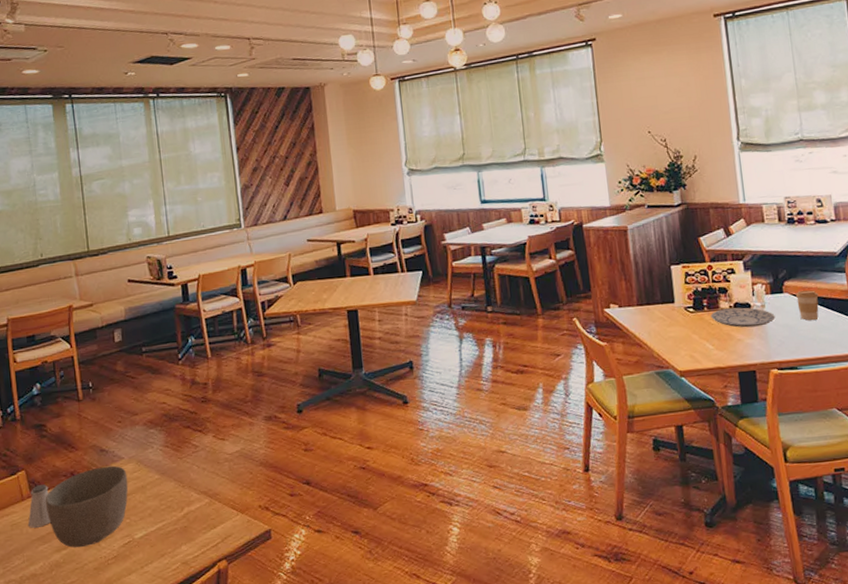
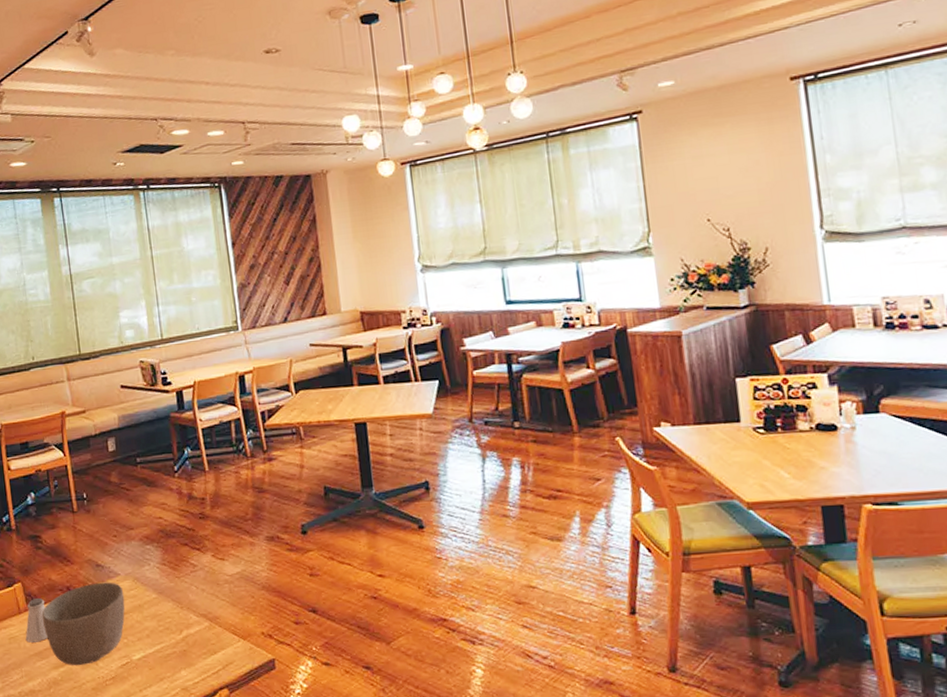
plate: present [711,307,775,328] -> none [786,429,869,454]
coffee cup: present [795,290,819,321] -> none [895,410,927,448]

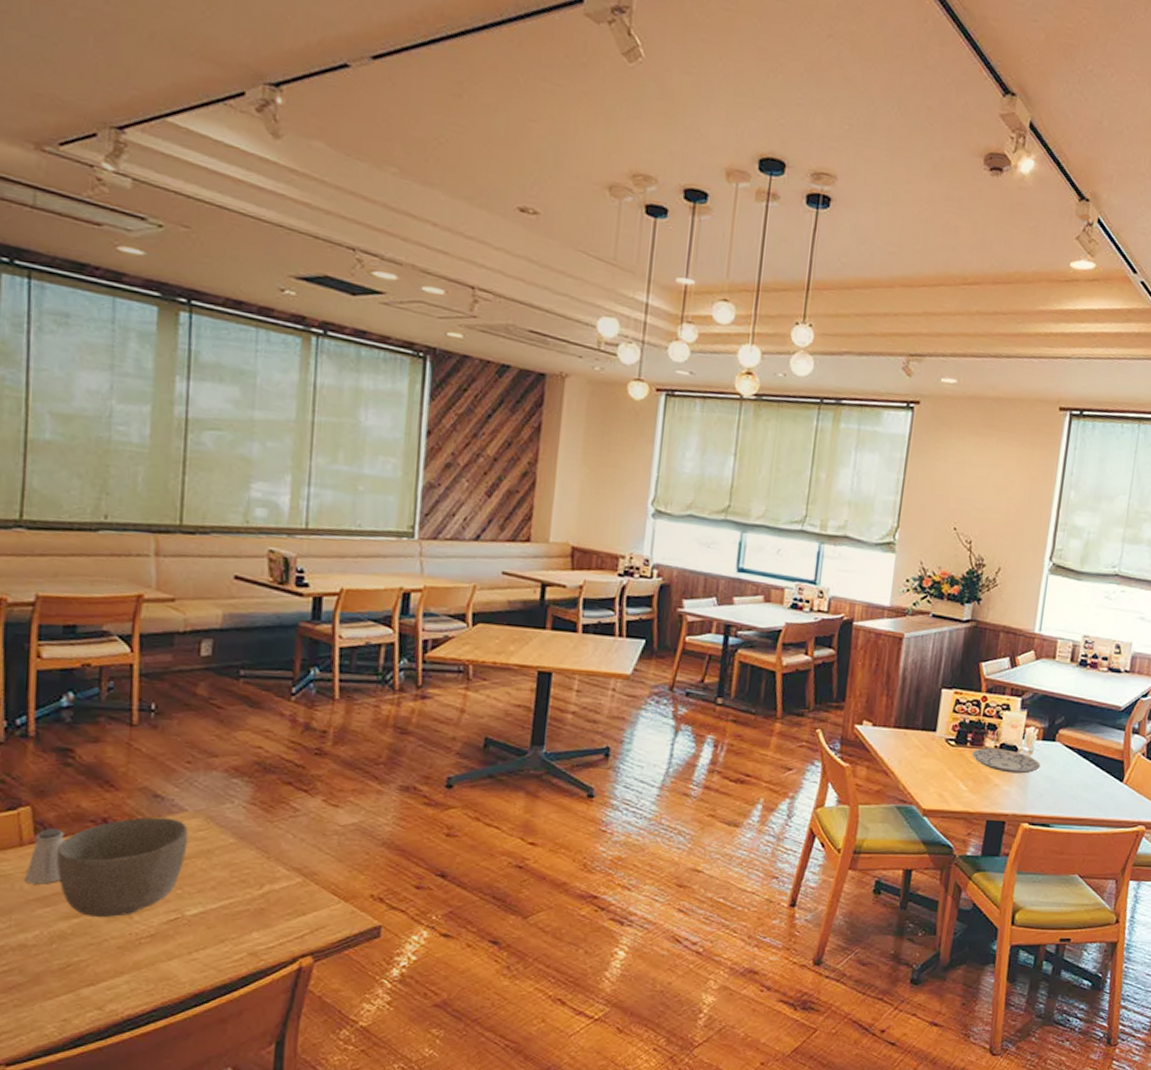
plate: none [786,429,869,454] -> present [972,748,1041,774]

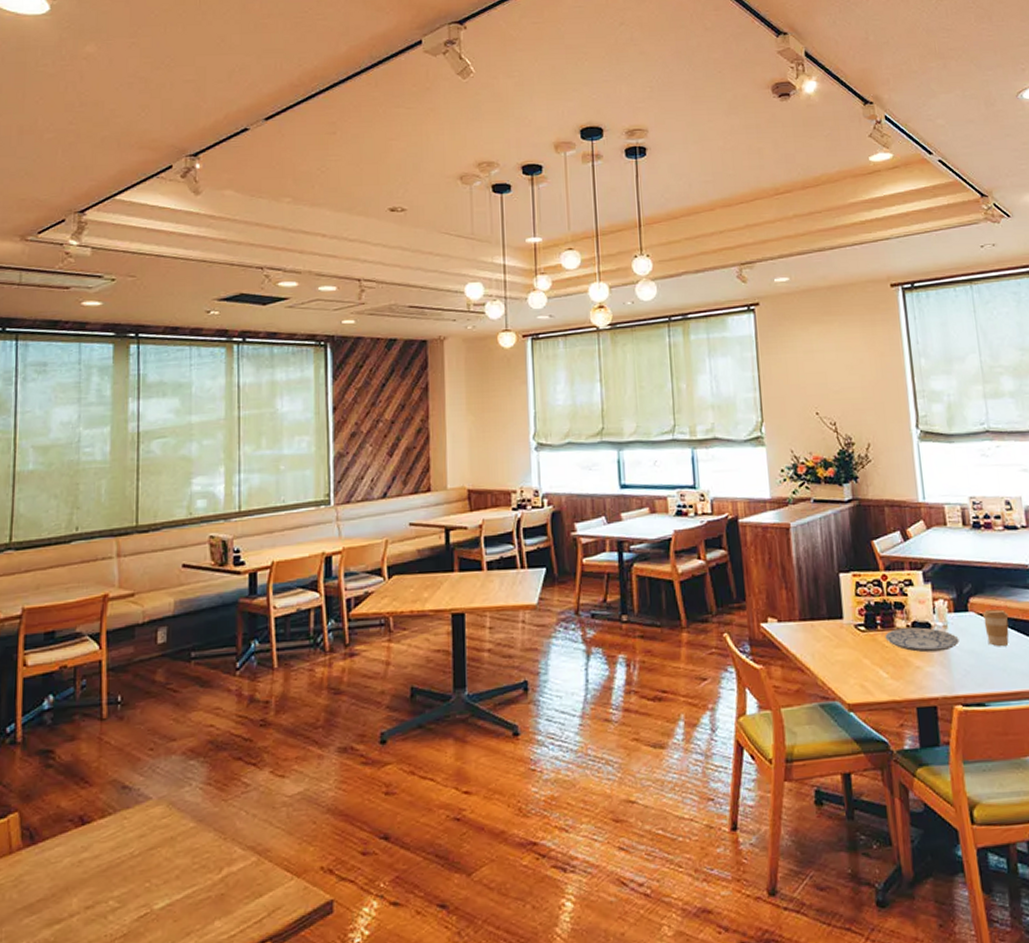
saltshaker: present [24,827,65,884] -> none [13,831,47,893]
bowl: present [56,817,189,918] -> none [40,808,154,922]
coffee cup: none [1066,742,1092,778] -> present [982,609,1009,647]

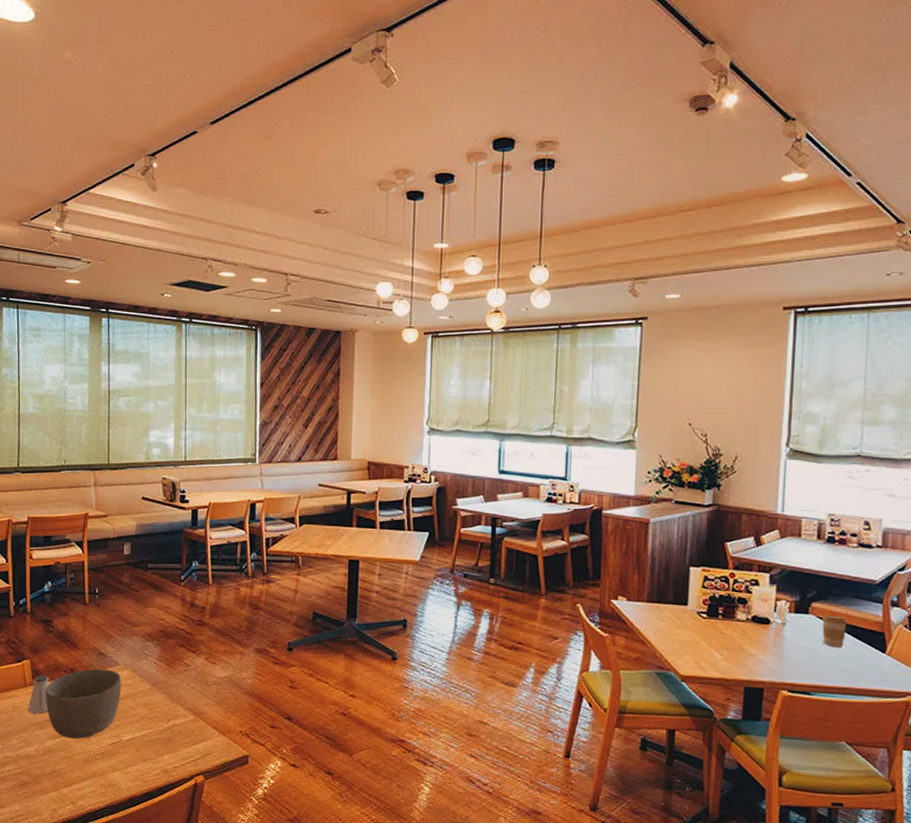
saltshaker: none [13,831,47,893] -> present [27,674,49,714]
bowl: none [40,808,154,922] -> present [45,668,122,739]
plate: present [885,627,960,653] -> none [724,620,795,644]

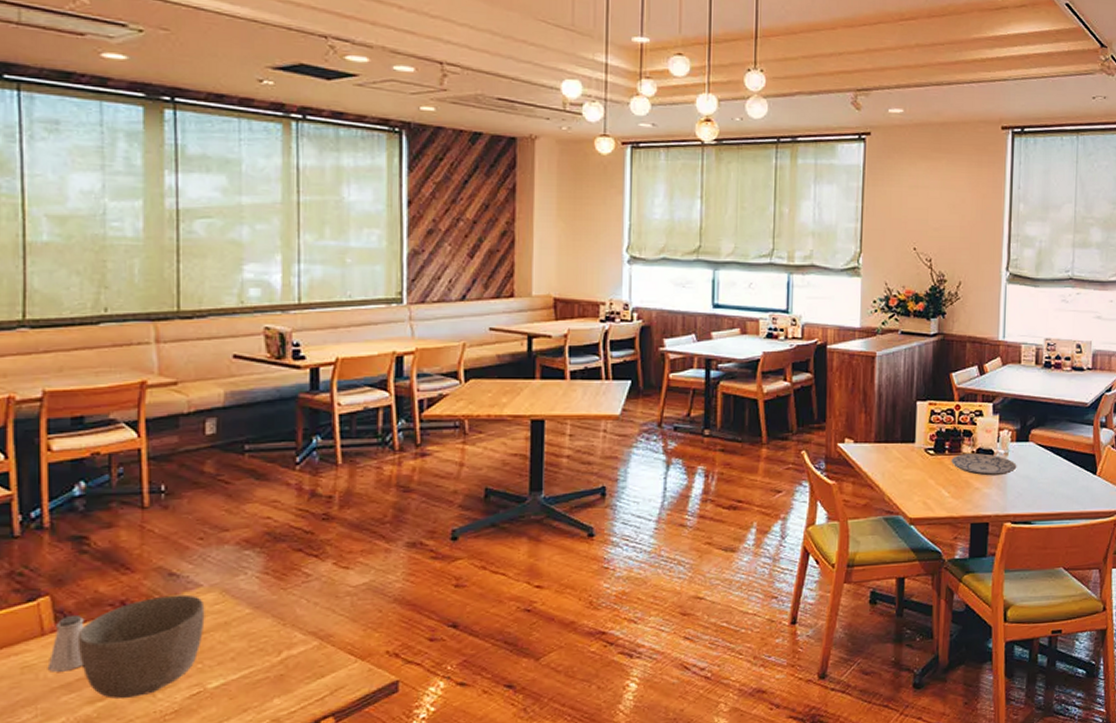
plate: none [724,620,795,644] -> present [951,453,1017,476]
coffee cup: present [821,615,848,648] -> none [1040,441,1063,474]

